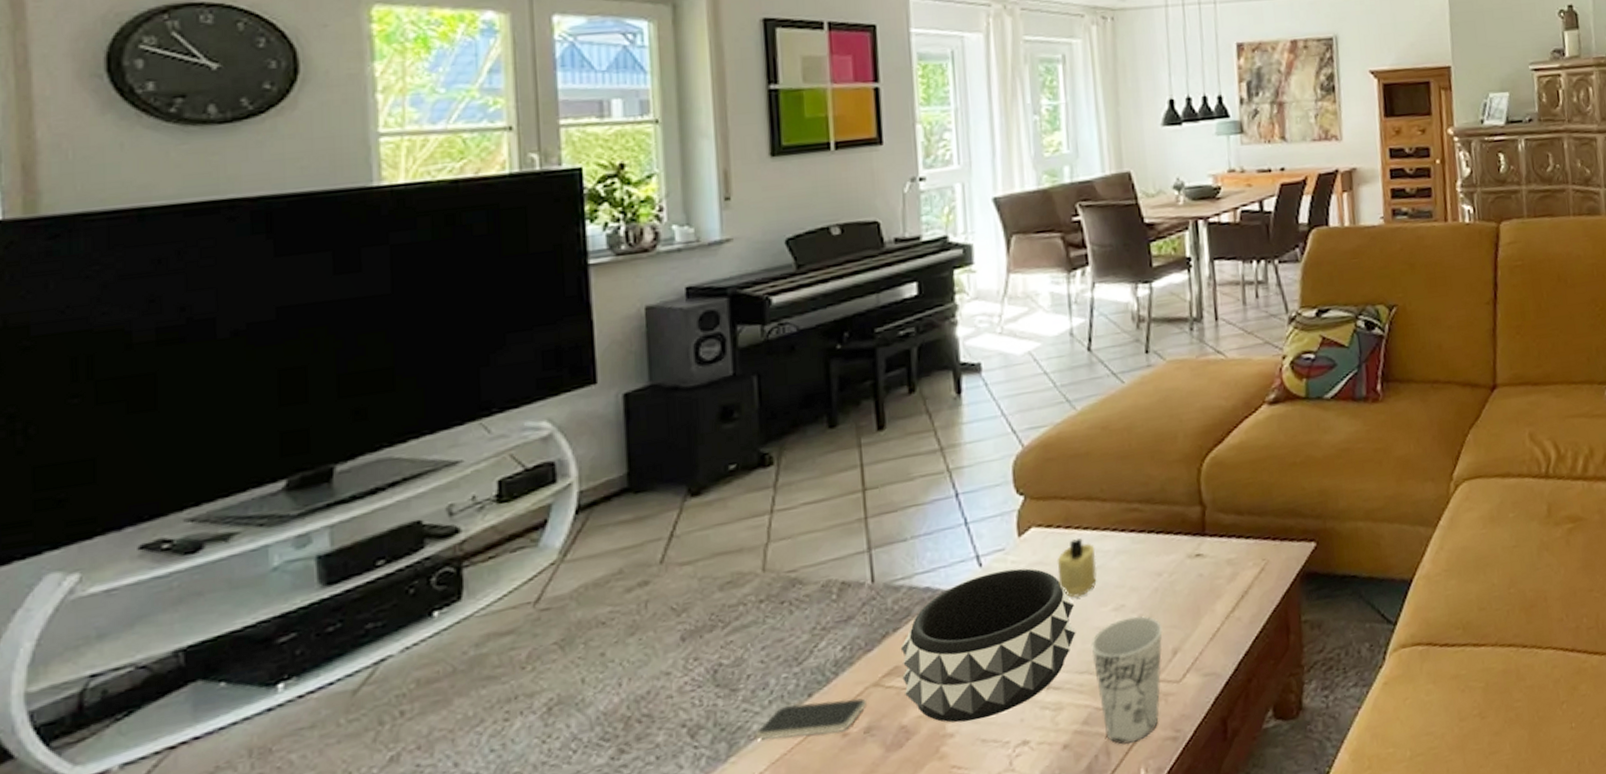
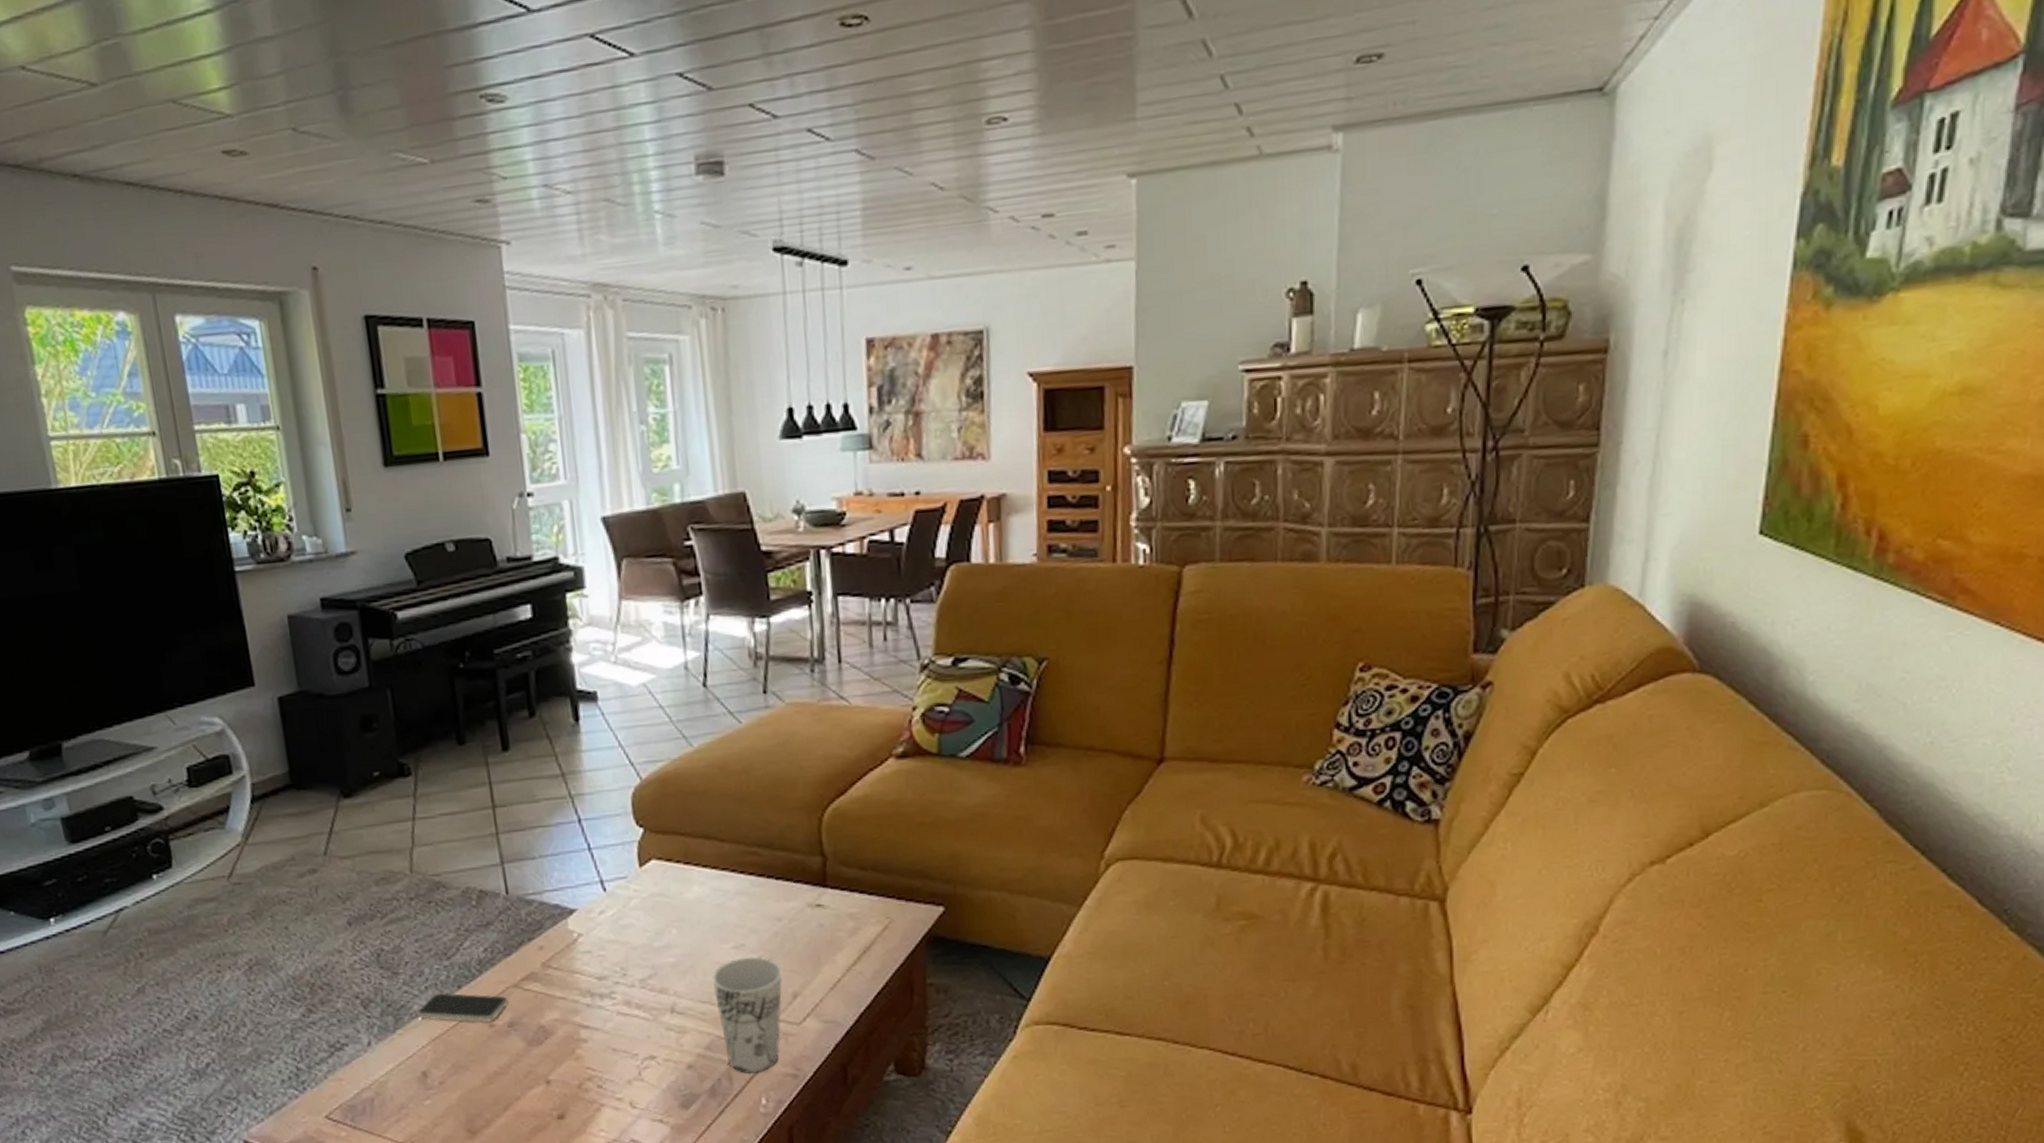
decorative bowl: present [900,568,1076,723] -> none [535,897,698,1031]
candle: present [1057,538,1097,598] -> none [677,875,717,931]

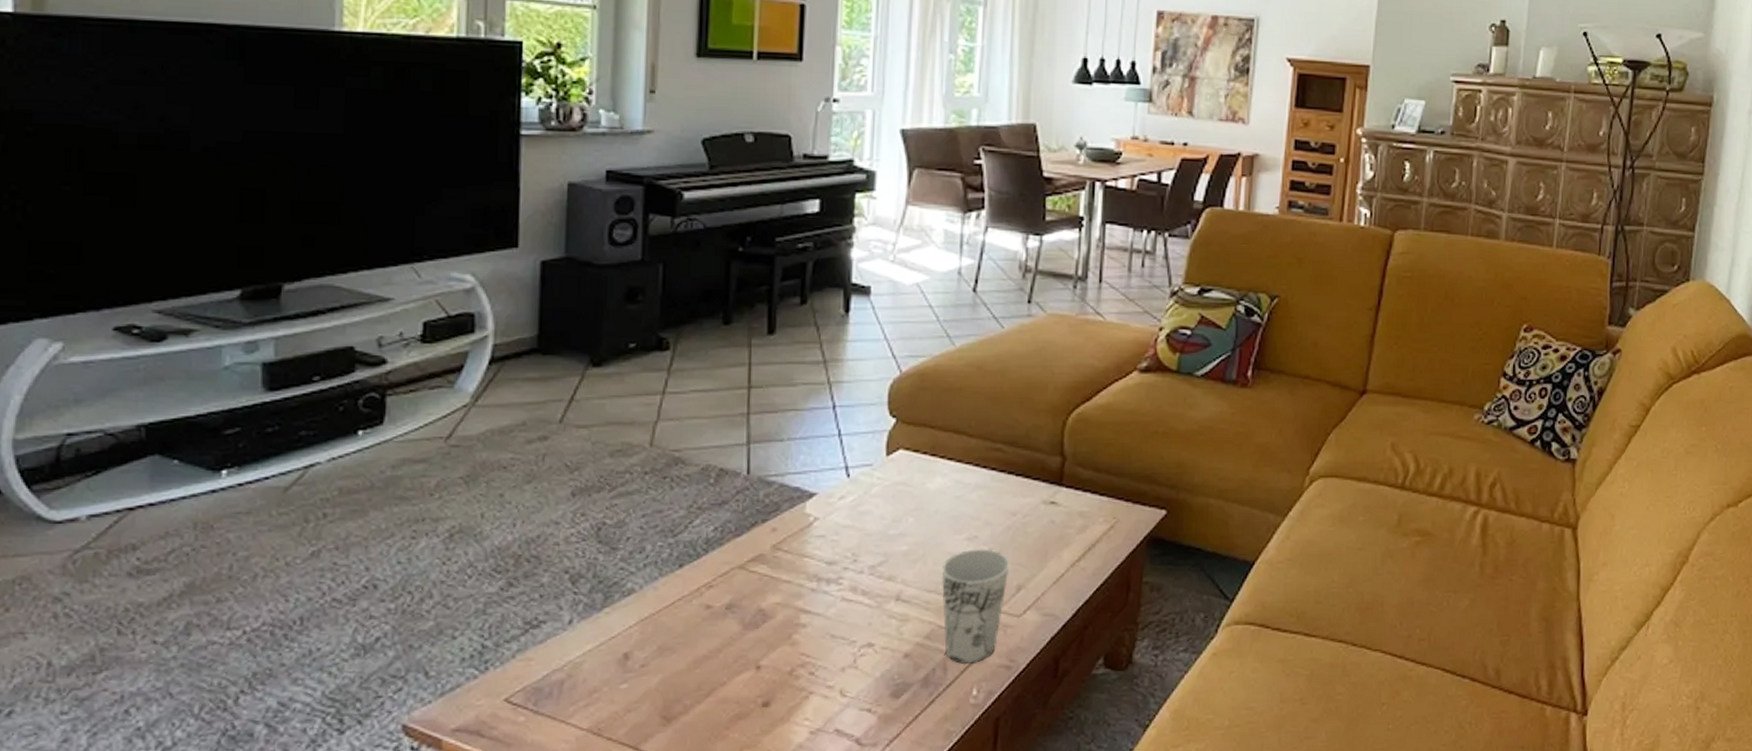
smartphone: present [416,993,510,1023] -> none [629,571,732,604]

